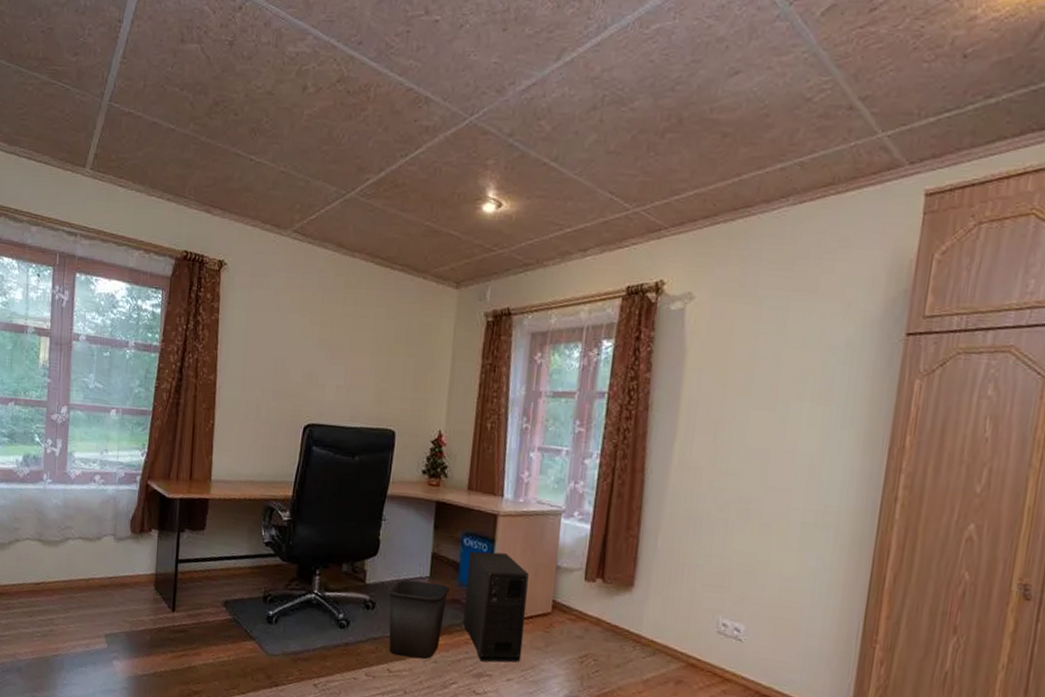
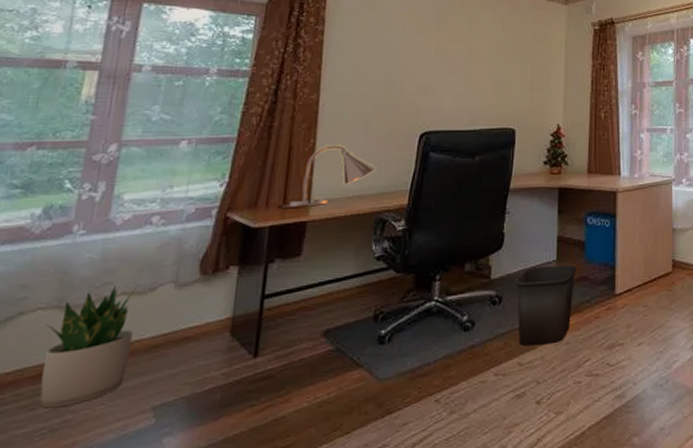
planter: none [33,530,89,620] -> present [39,284,139,409]
table lamp: none [186,427,265,486] -> present [278,145,376,209]
computer tower: present [463,551,529,663] -> none [592,225,650,332]

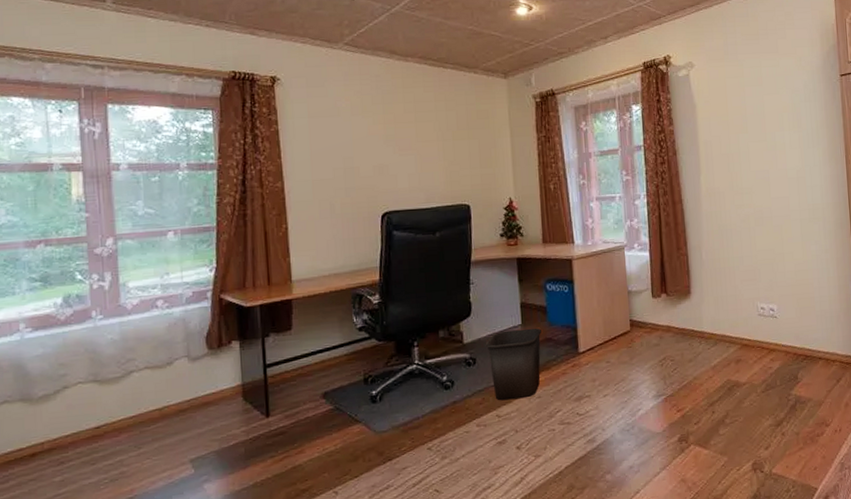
planter: present [39,284,139,409] -> none [88,360,163,463]
table lamp: present [278,145,376,209] -> none [264,228,346,289]

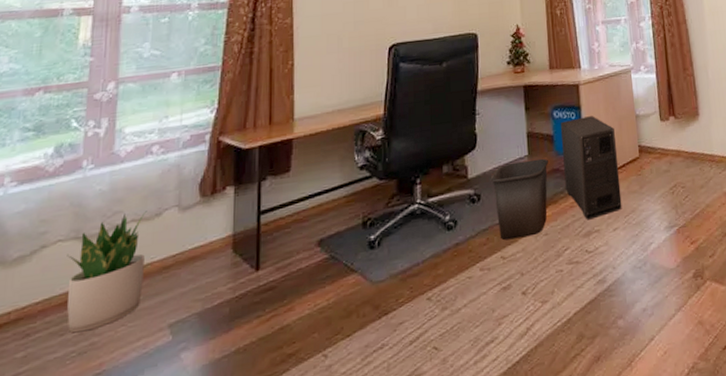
planter: none [88,360,163,463] -> present [67,211,146,334]
computer tower: none [553,290,613,386] -> present [560,116,622,220]

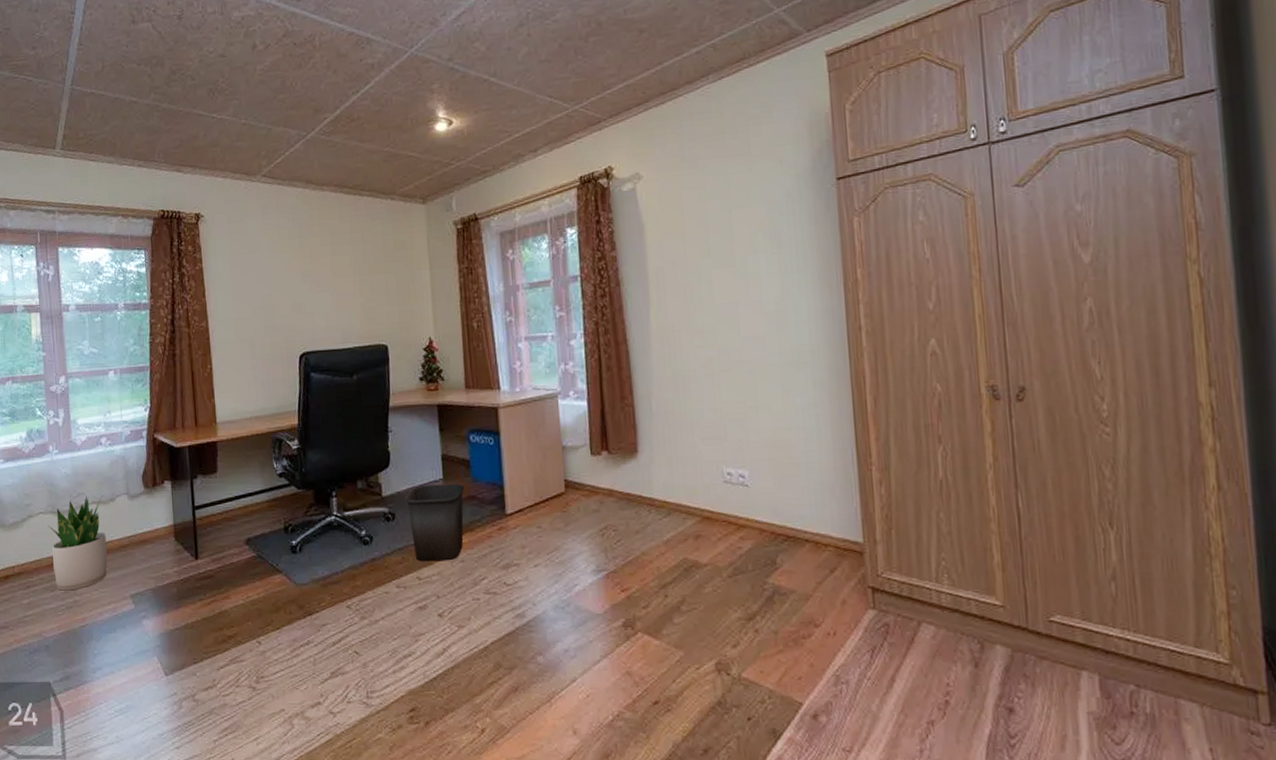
computer tower: present [560,116,622,220] -> none [477,443,545,552]

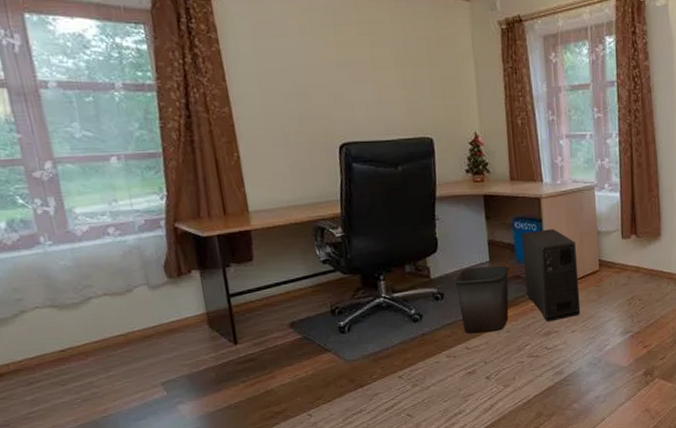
planter: present [48,495,108,591] -> none [48,287,130,384]
computer tower: none [477,443,545,552] -> present [521,229,581,322]

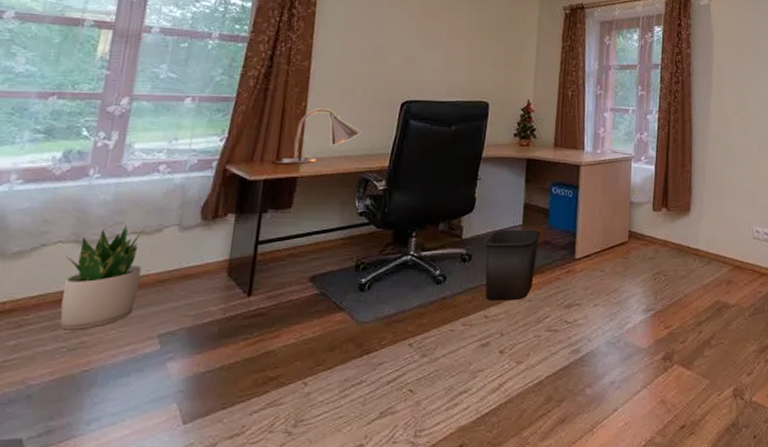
planter: none [48,287,130,384] -> present [60,225,147,330]
table lamp: none [220,158,304,219] -> present [272,108,361,165]
computer tower: present [521,229,581,322] -> none [554,197,608,293]

